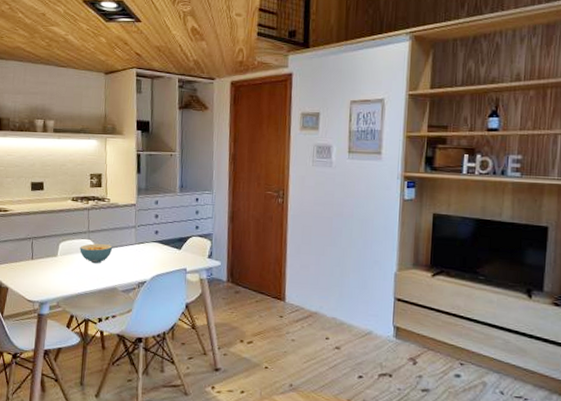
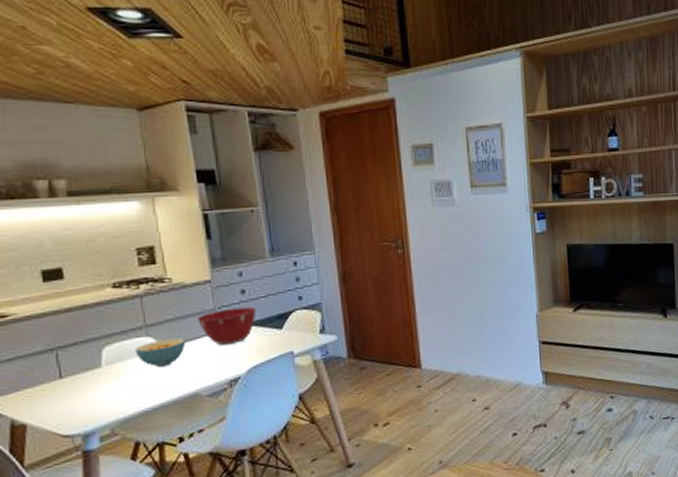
mixing bowl: none [122,227,164,255] -> present [196,306,257,345]

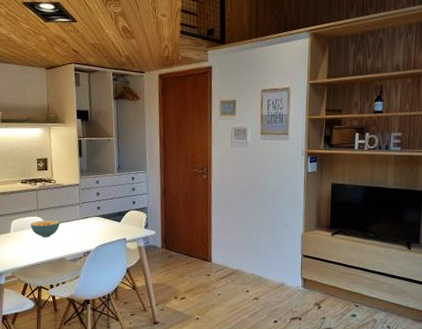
mixing bowl: present [196,306,257,345] -> none [68,204,105,228]

